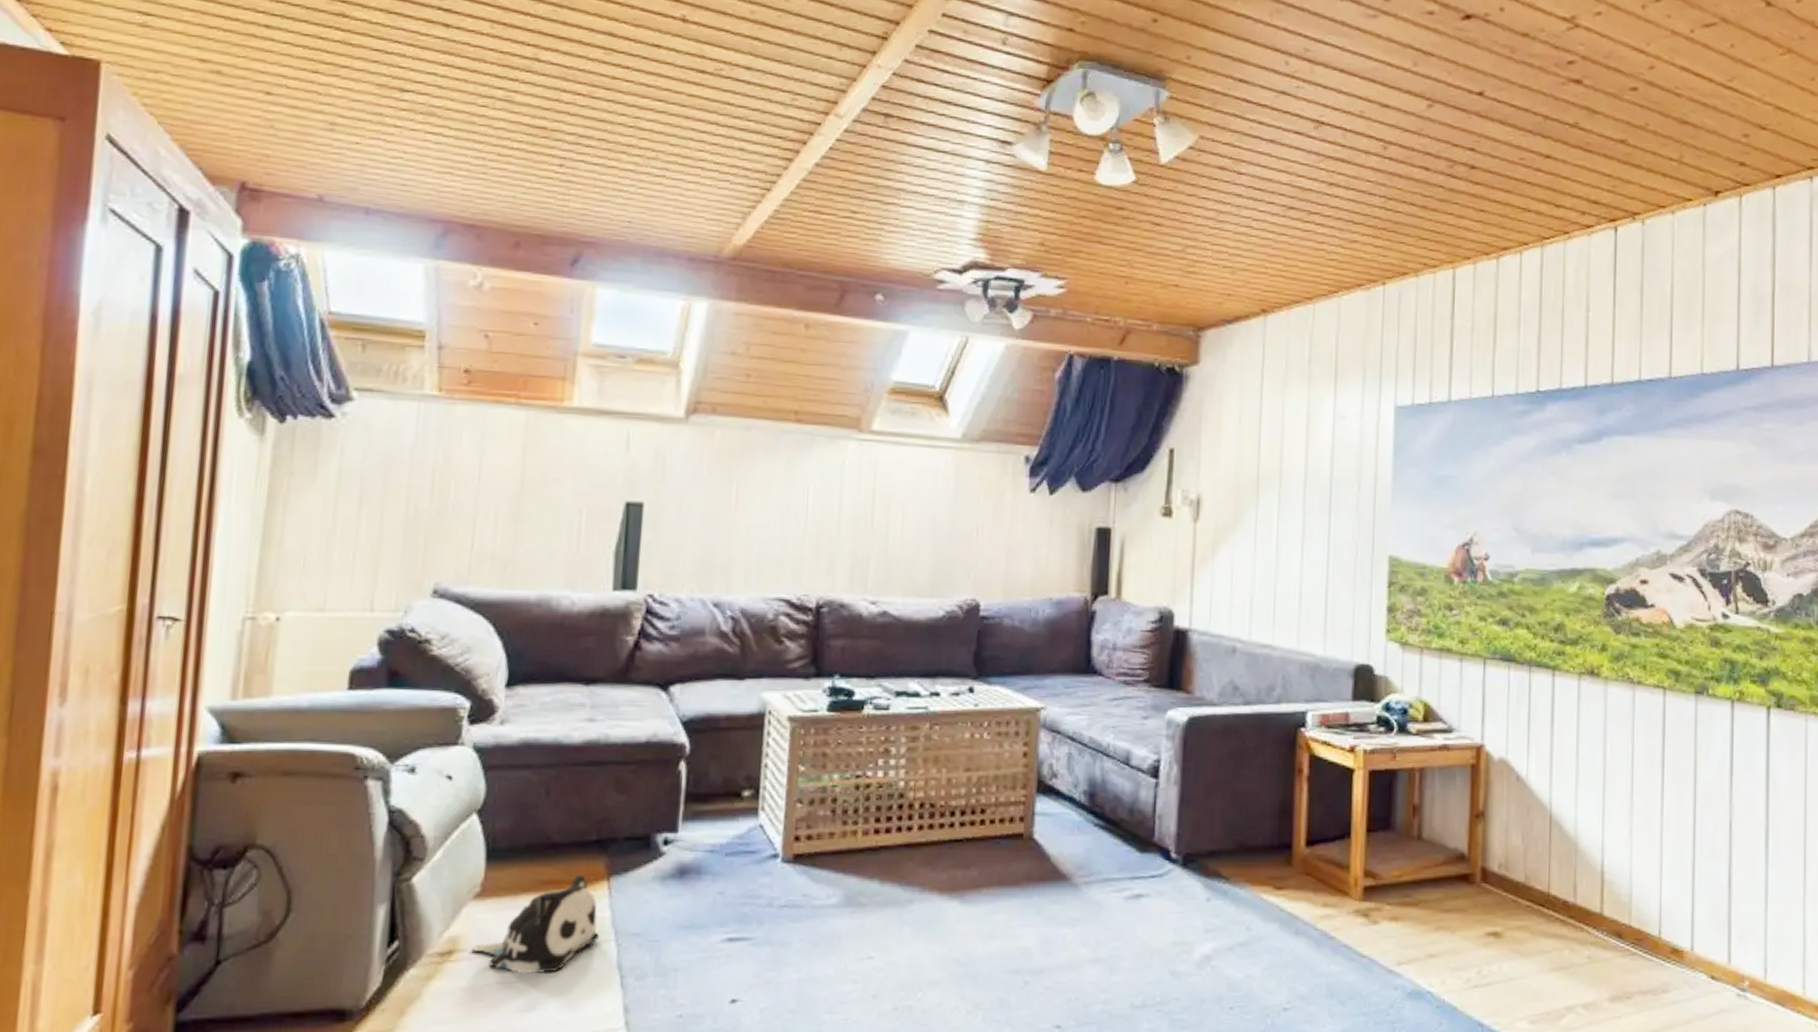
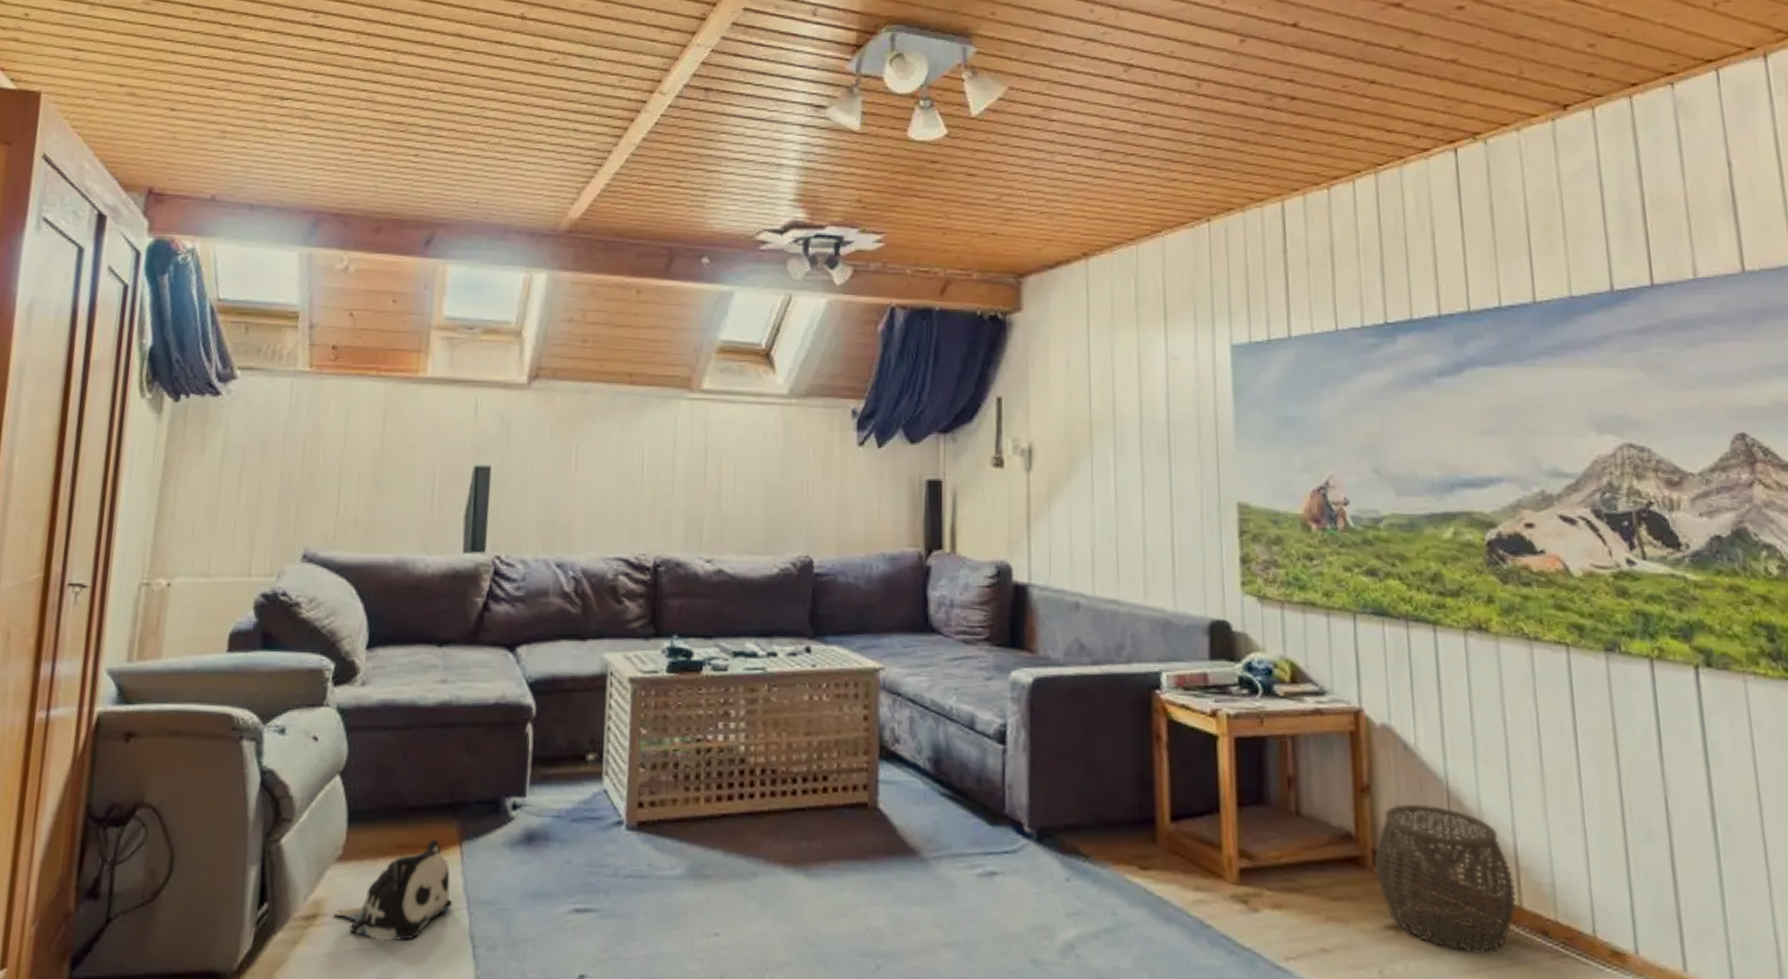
woven basket: none [1482,828,1600,953] -> present [1374,804,1517,953]

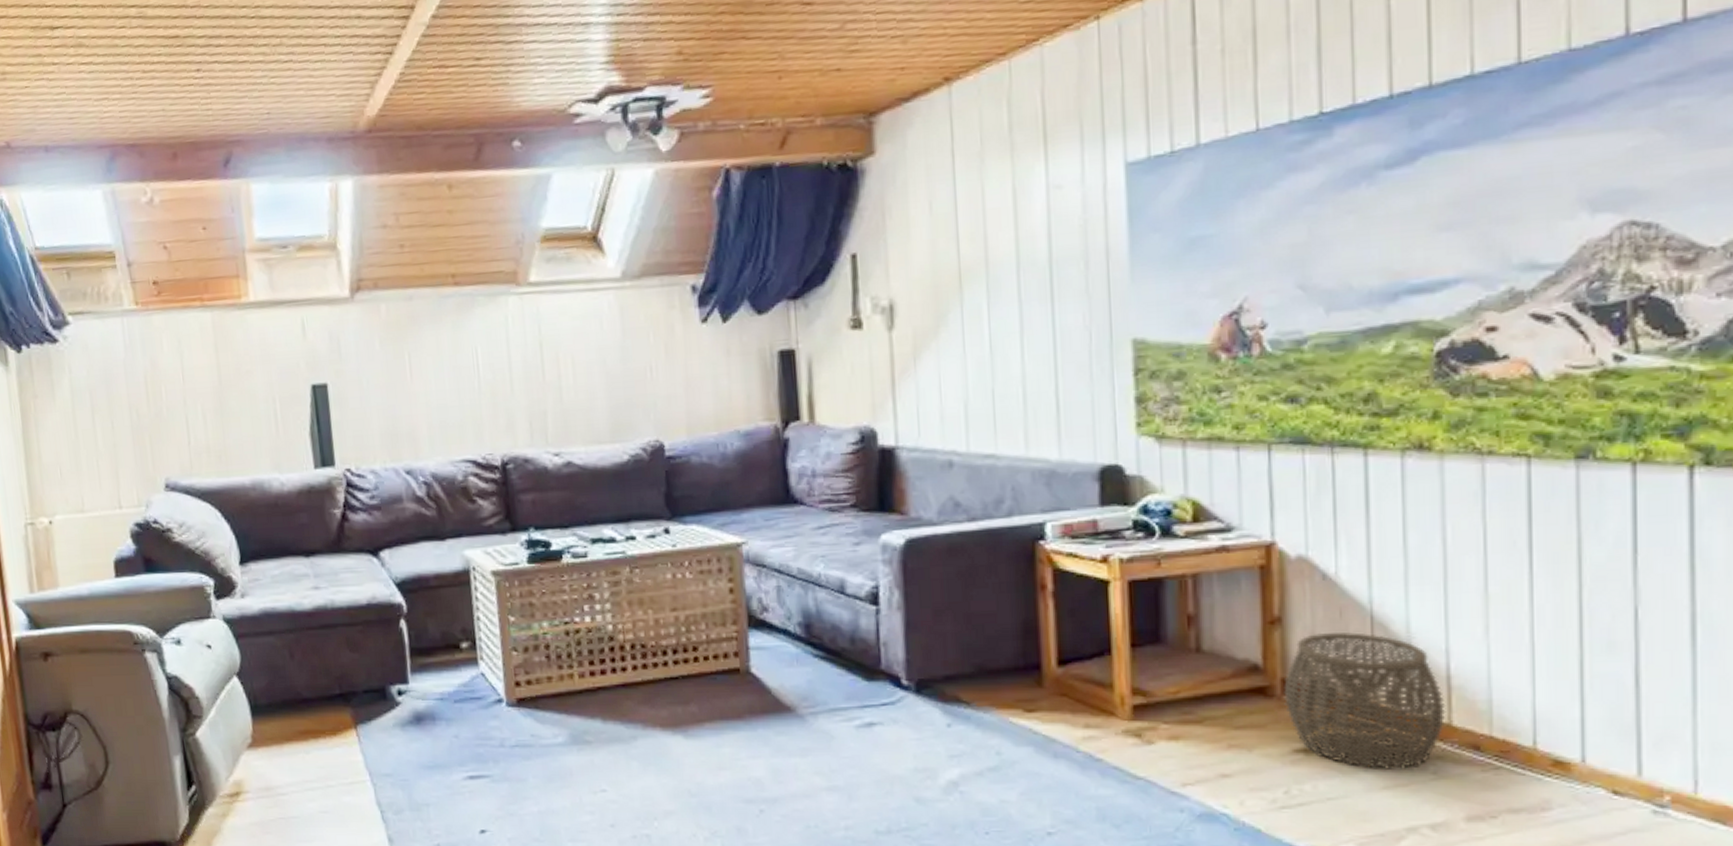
plush toy: present [333,840,453,941] -> none [253,725,357,810]

